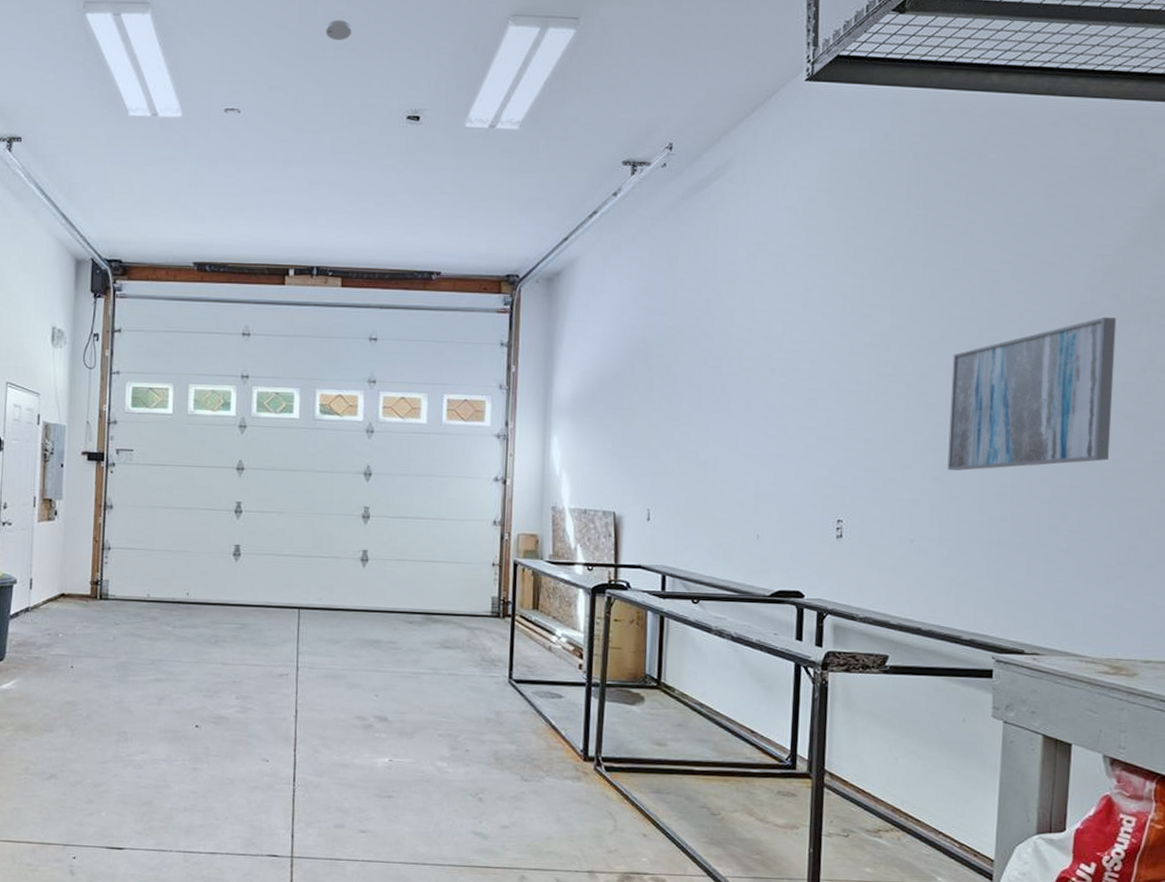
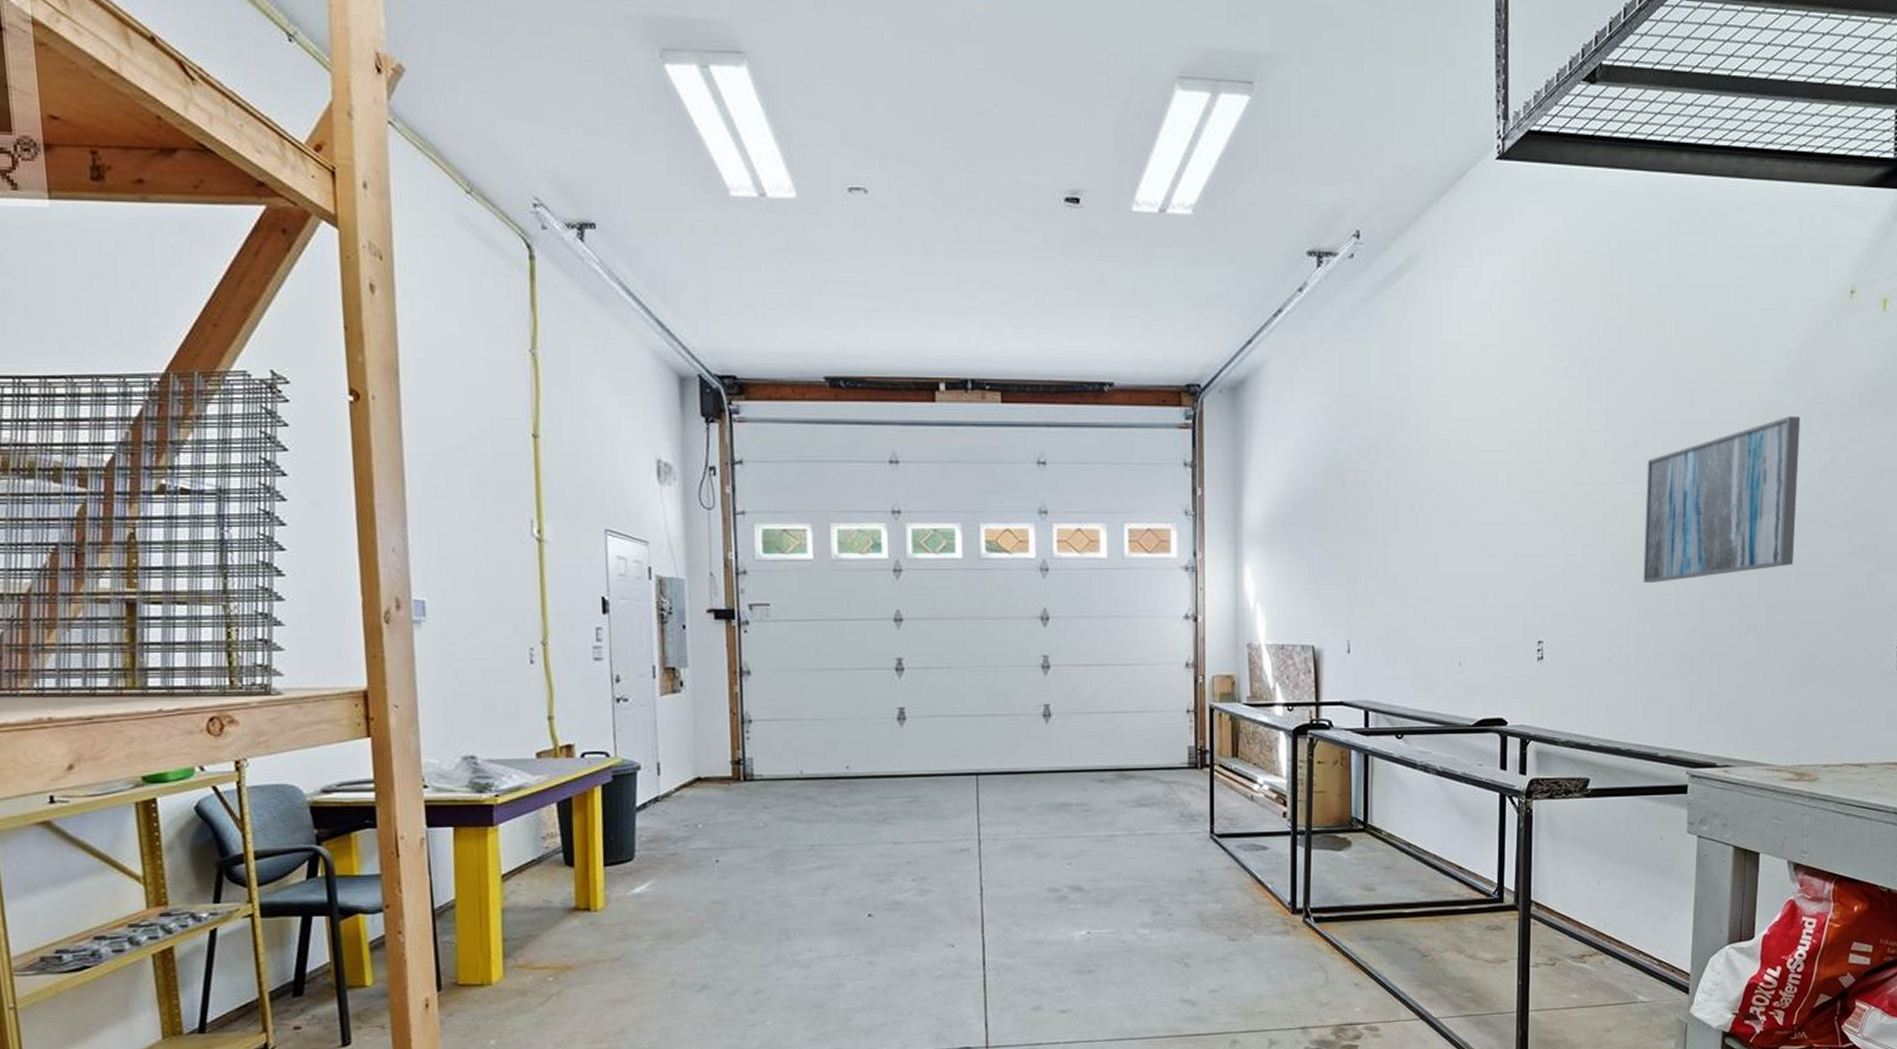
smoke detector: present [325,20,352,40] -> none [963,79,995,104]

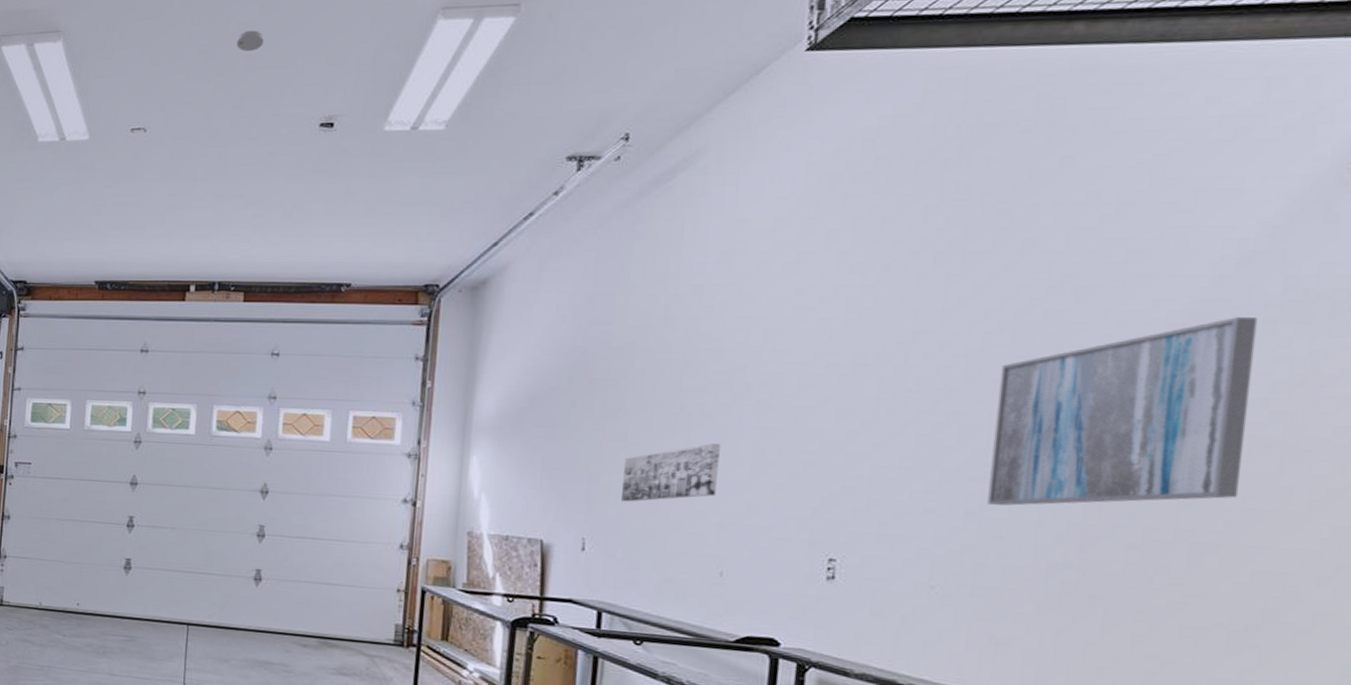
smoke detector: none [963,79,995,104] -> present [236,30,265,51]
wall art: none [1376,541,1452,602] -> present [620,443,720,502]

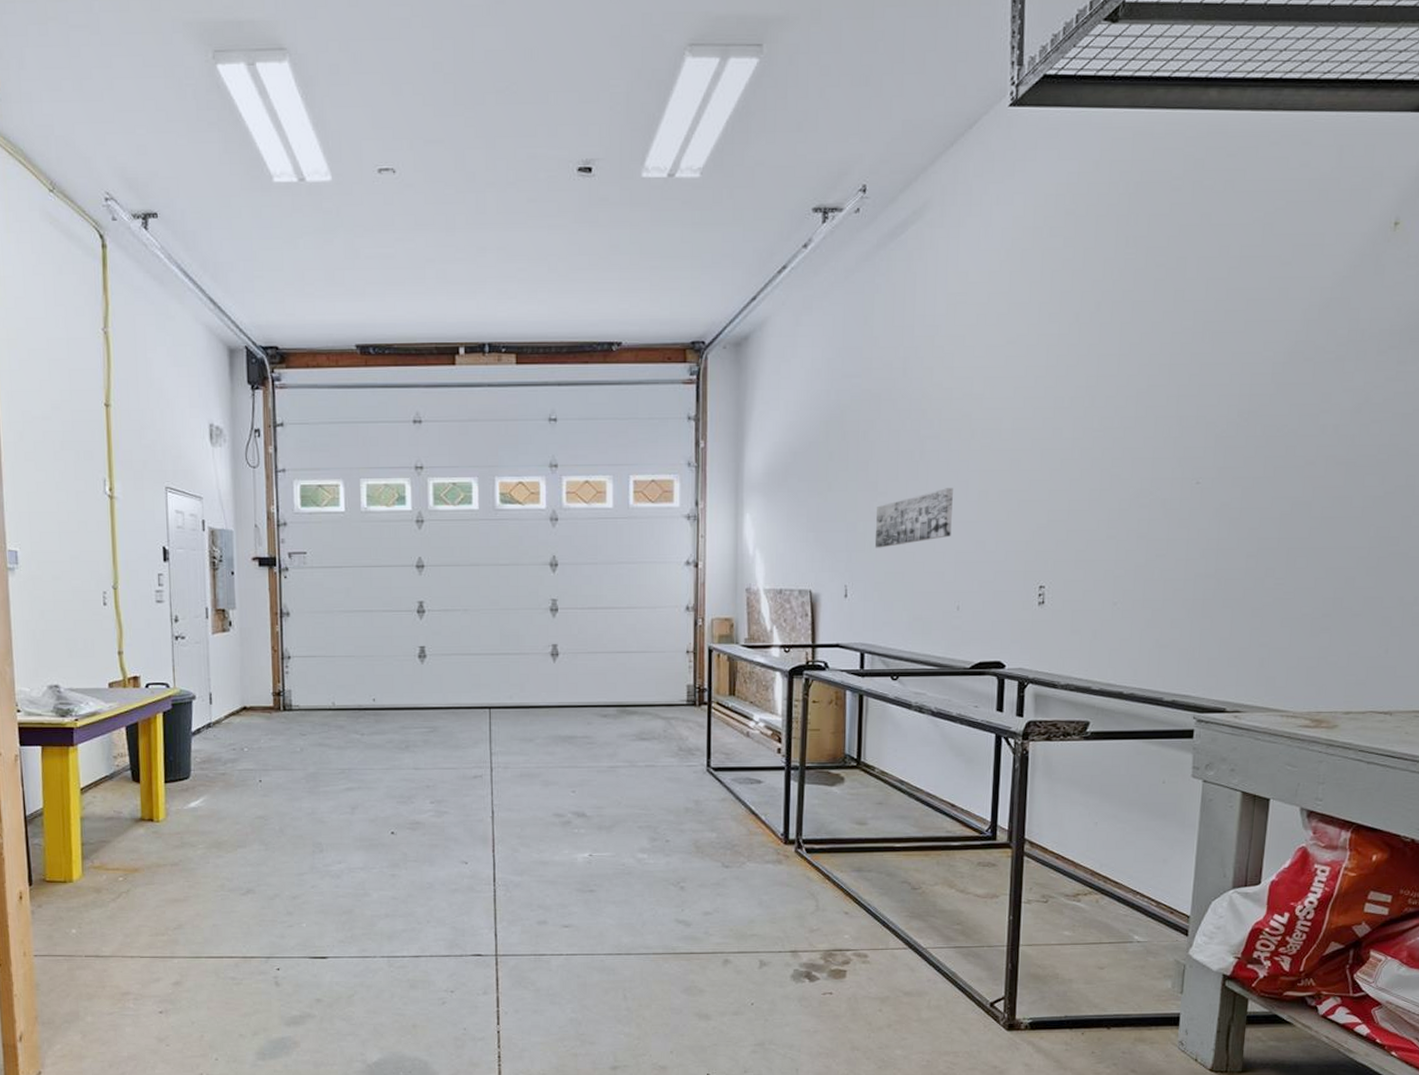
smoke detector: present [236,30,265,51] -> none [483,59,513,83]
wall art: present [987,317,1258,506] -> none [1152,356,1333,528]

